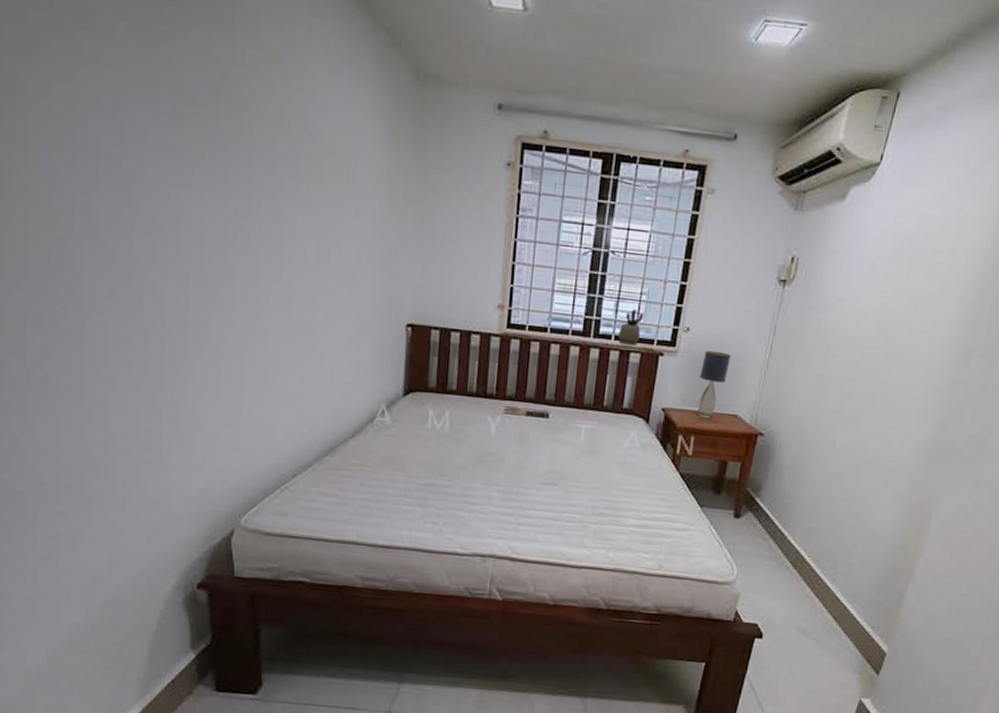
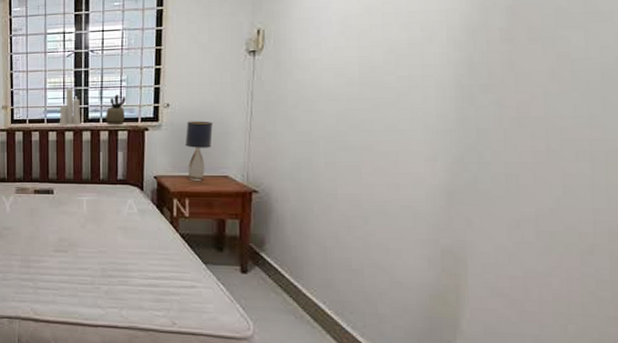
candle: none [564,288,592,340] -> present [59,83,81,126]

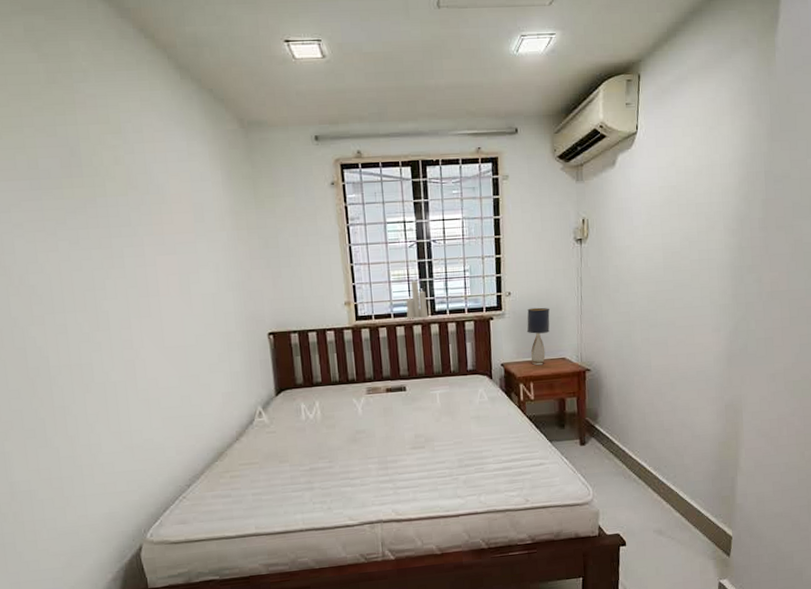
potted cactus: present [106,95,126,126] -> none [452,285,470,317]

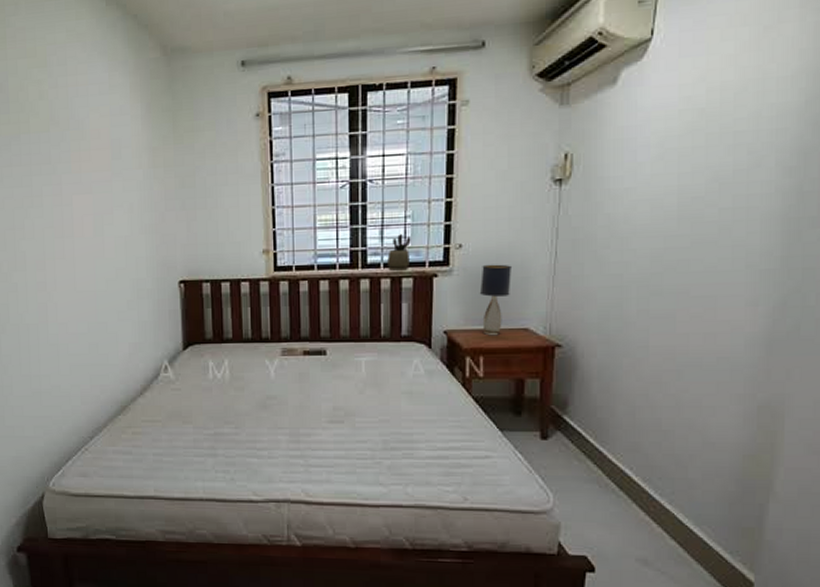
candle: present [406,275,429,320] -> none [331,221,359,273]
potted cactus: none [452,285,470,317] -> present [387,234,411,272]

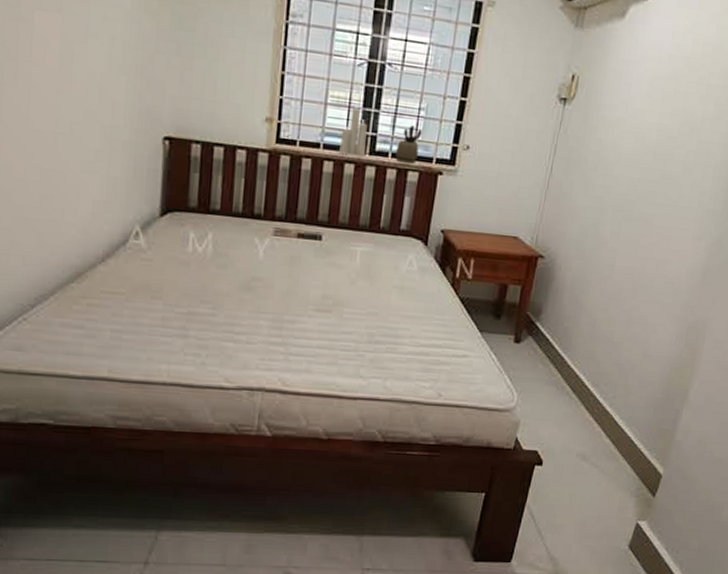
candle: none [331,221,359,273] -> present [338,101,368,158]
table lamp: present [479,264,513,336] -> none [477,169,513,241]

